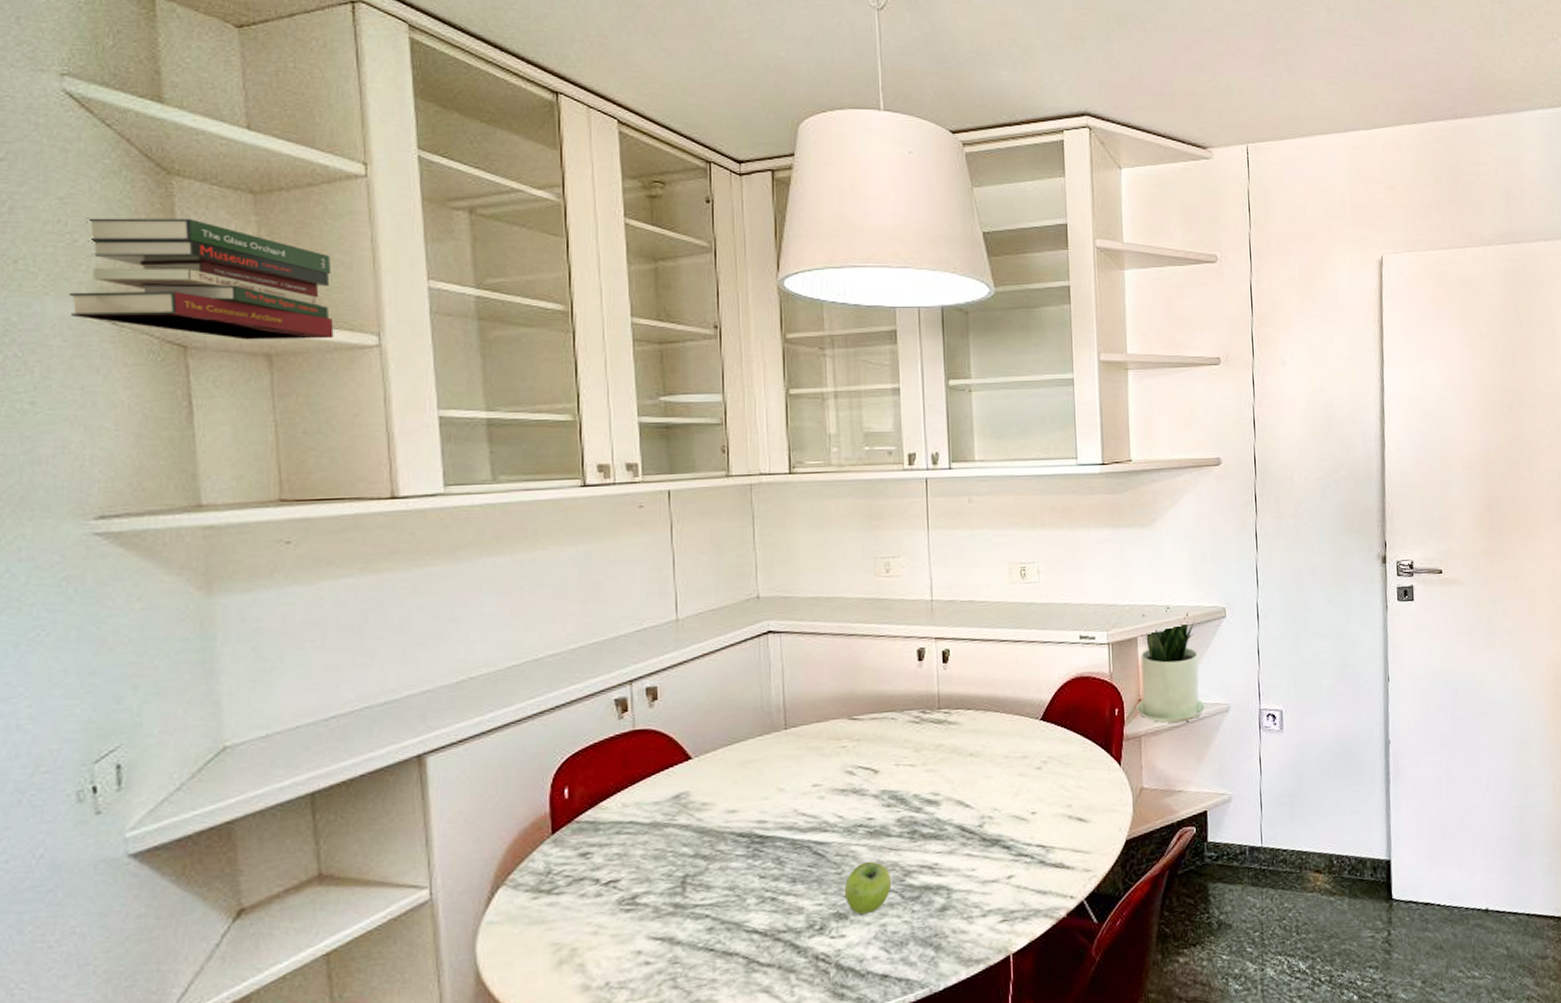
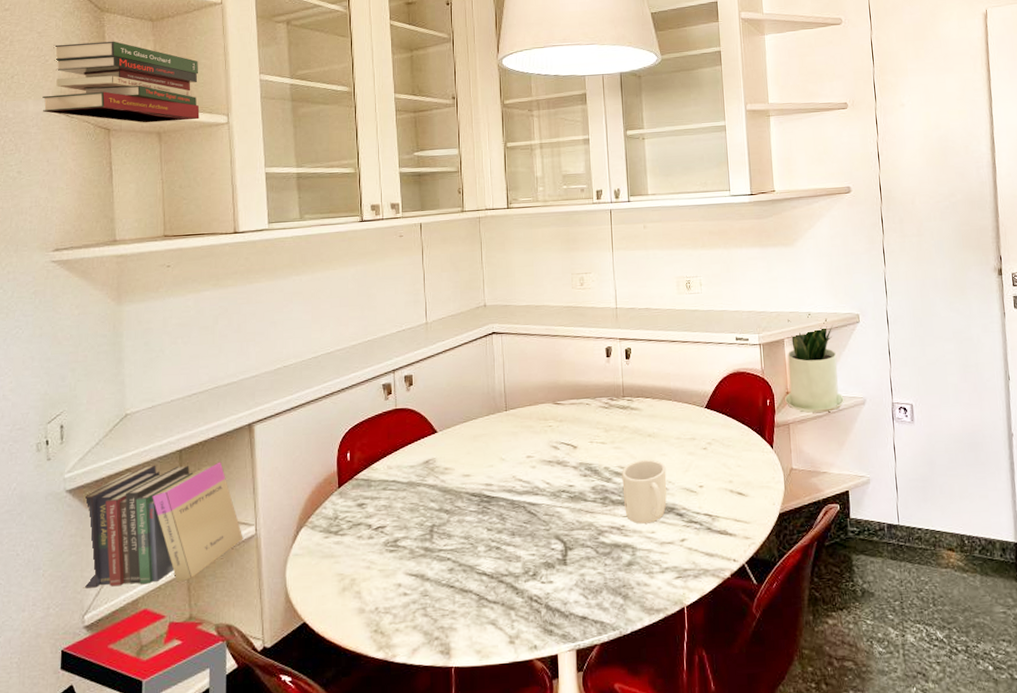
books: none [157,806,412,988] -> present [83,461,243,590]
fruit: present [844,861,892,914] -> none [551,521,589,565]
mug: none [935,783,992,861] -> present [622,459,667,524]

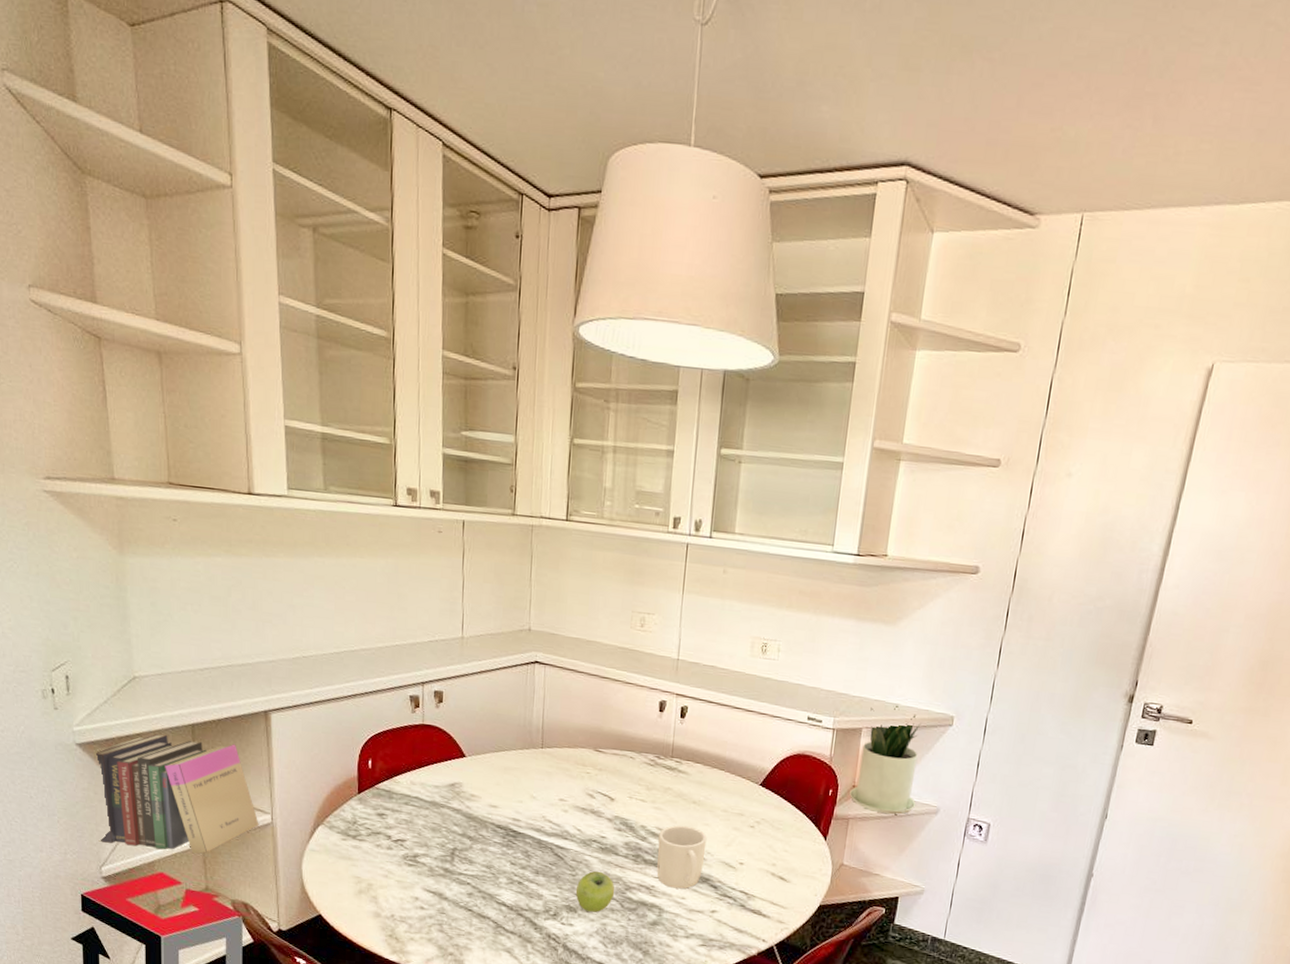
books: present [42,41,200,123] -> none [18,211,207,343]
fruit: none [551,521,589,565] -> present [575,871,615,912]

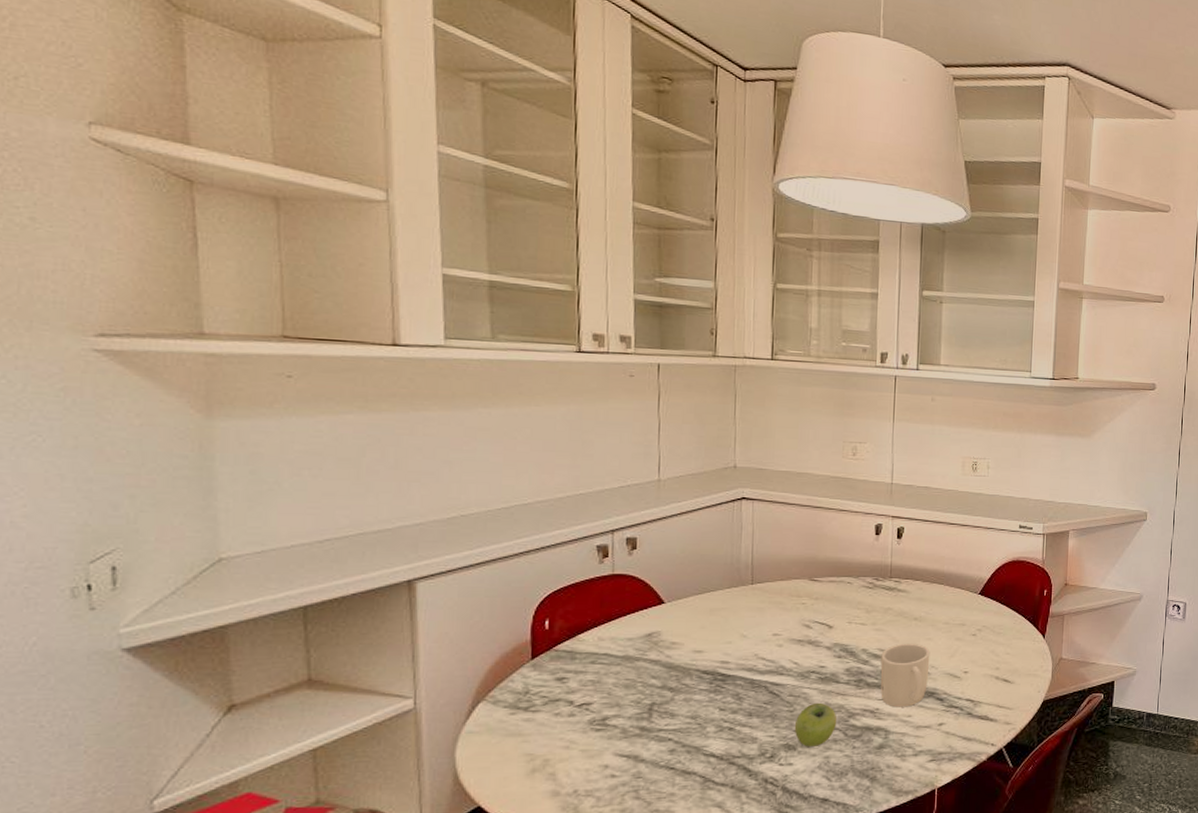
books: present [94,734,259,855] -> none [150,622,397,770]
planter: present [850,705,921,815] -> none [1063,507,1122,605]

